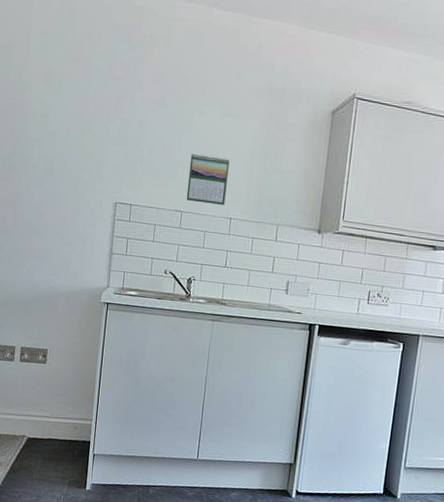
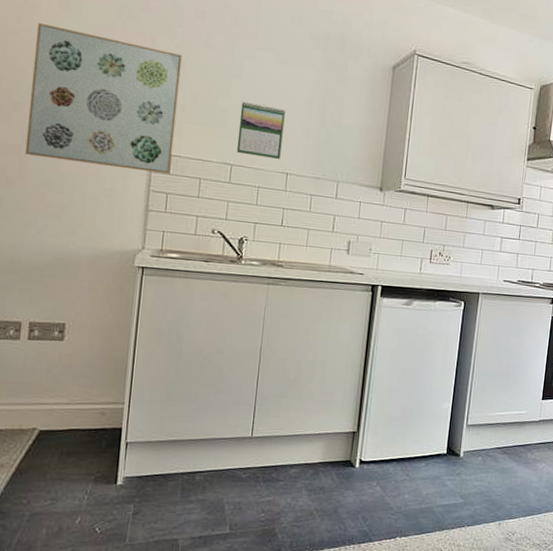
wall art: none [18,96,141,221] -> present [25,22,182,174]

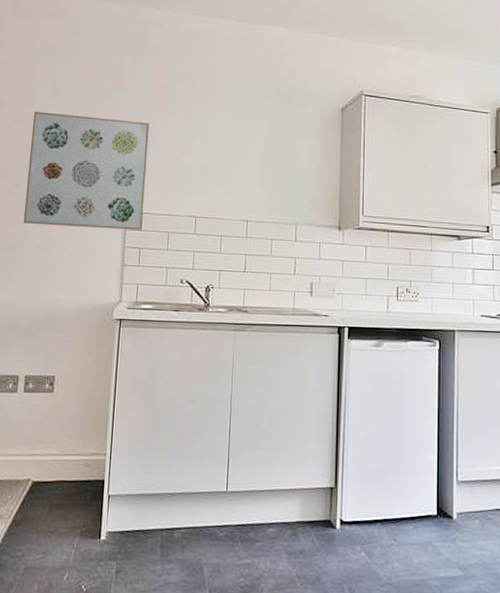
calendar: present [236,101,285,159] -> none [199,158,242,208]

